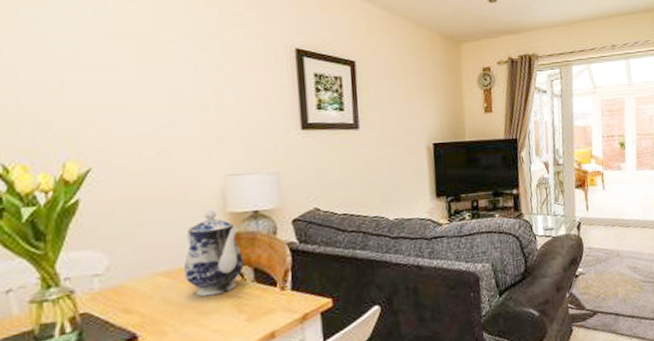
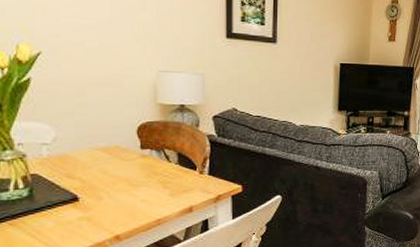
teapot: present [183,210,244,297] -> none [118,100,170,172]

